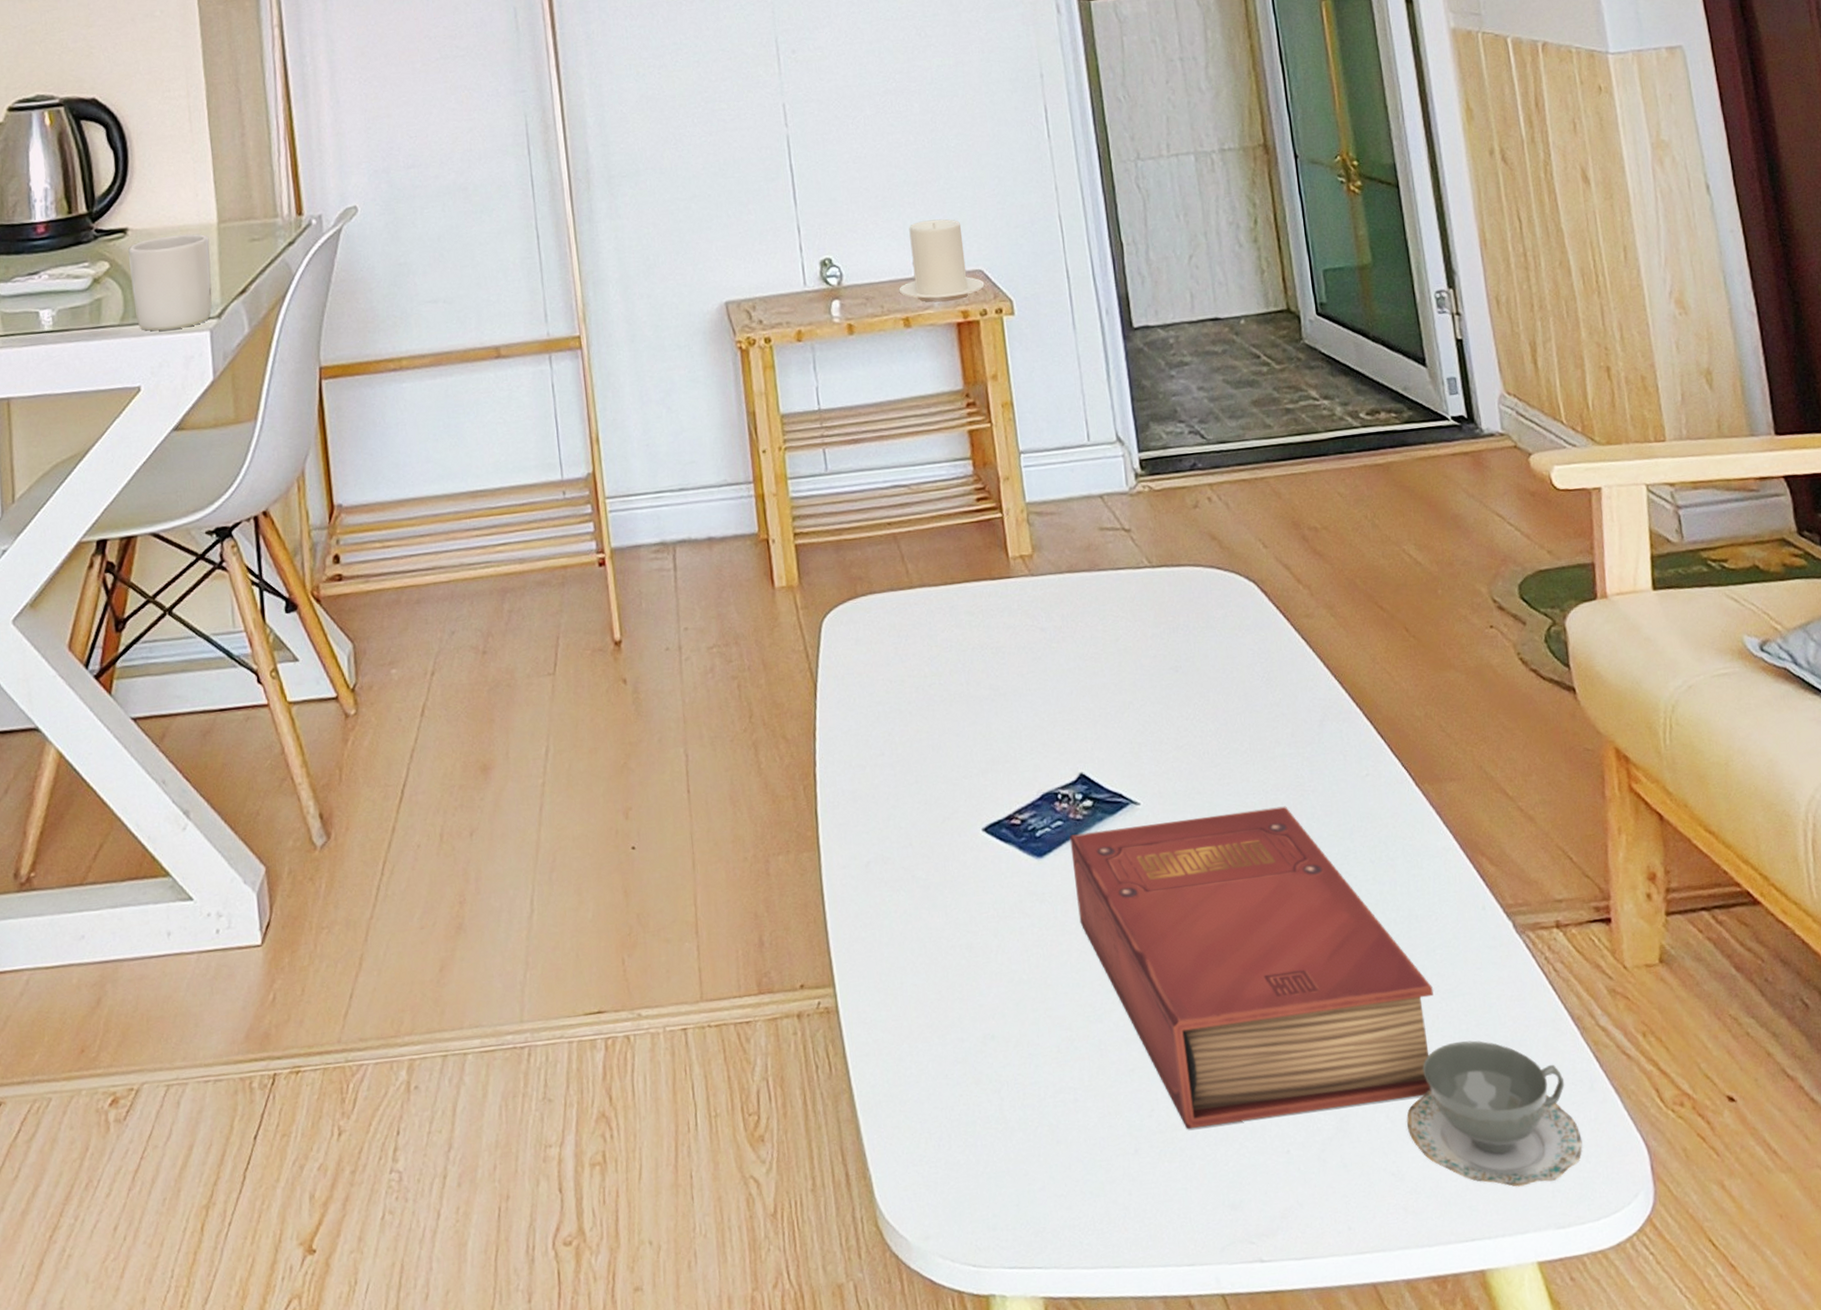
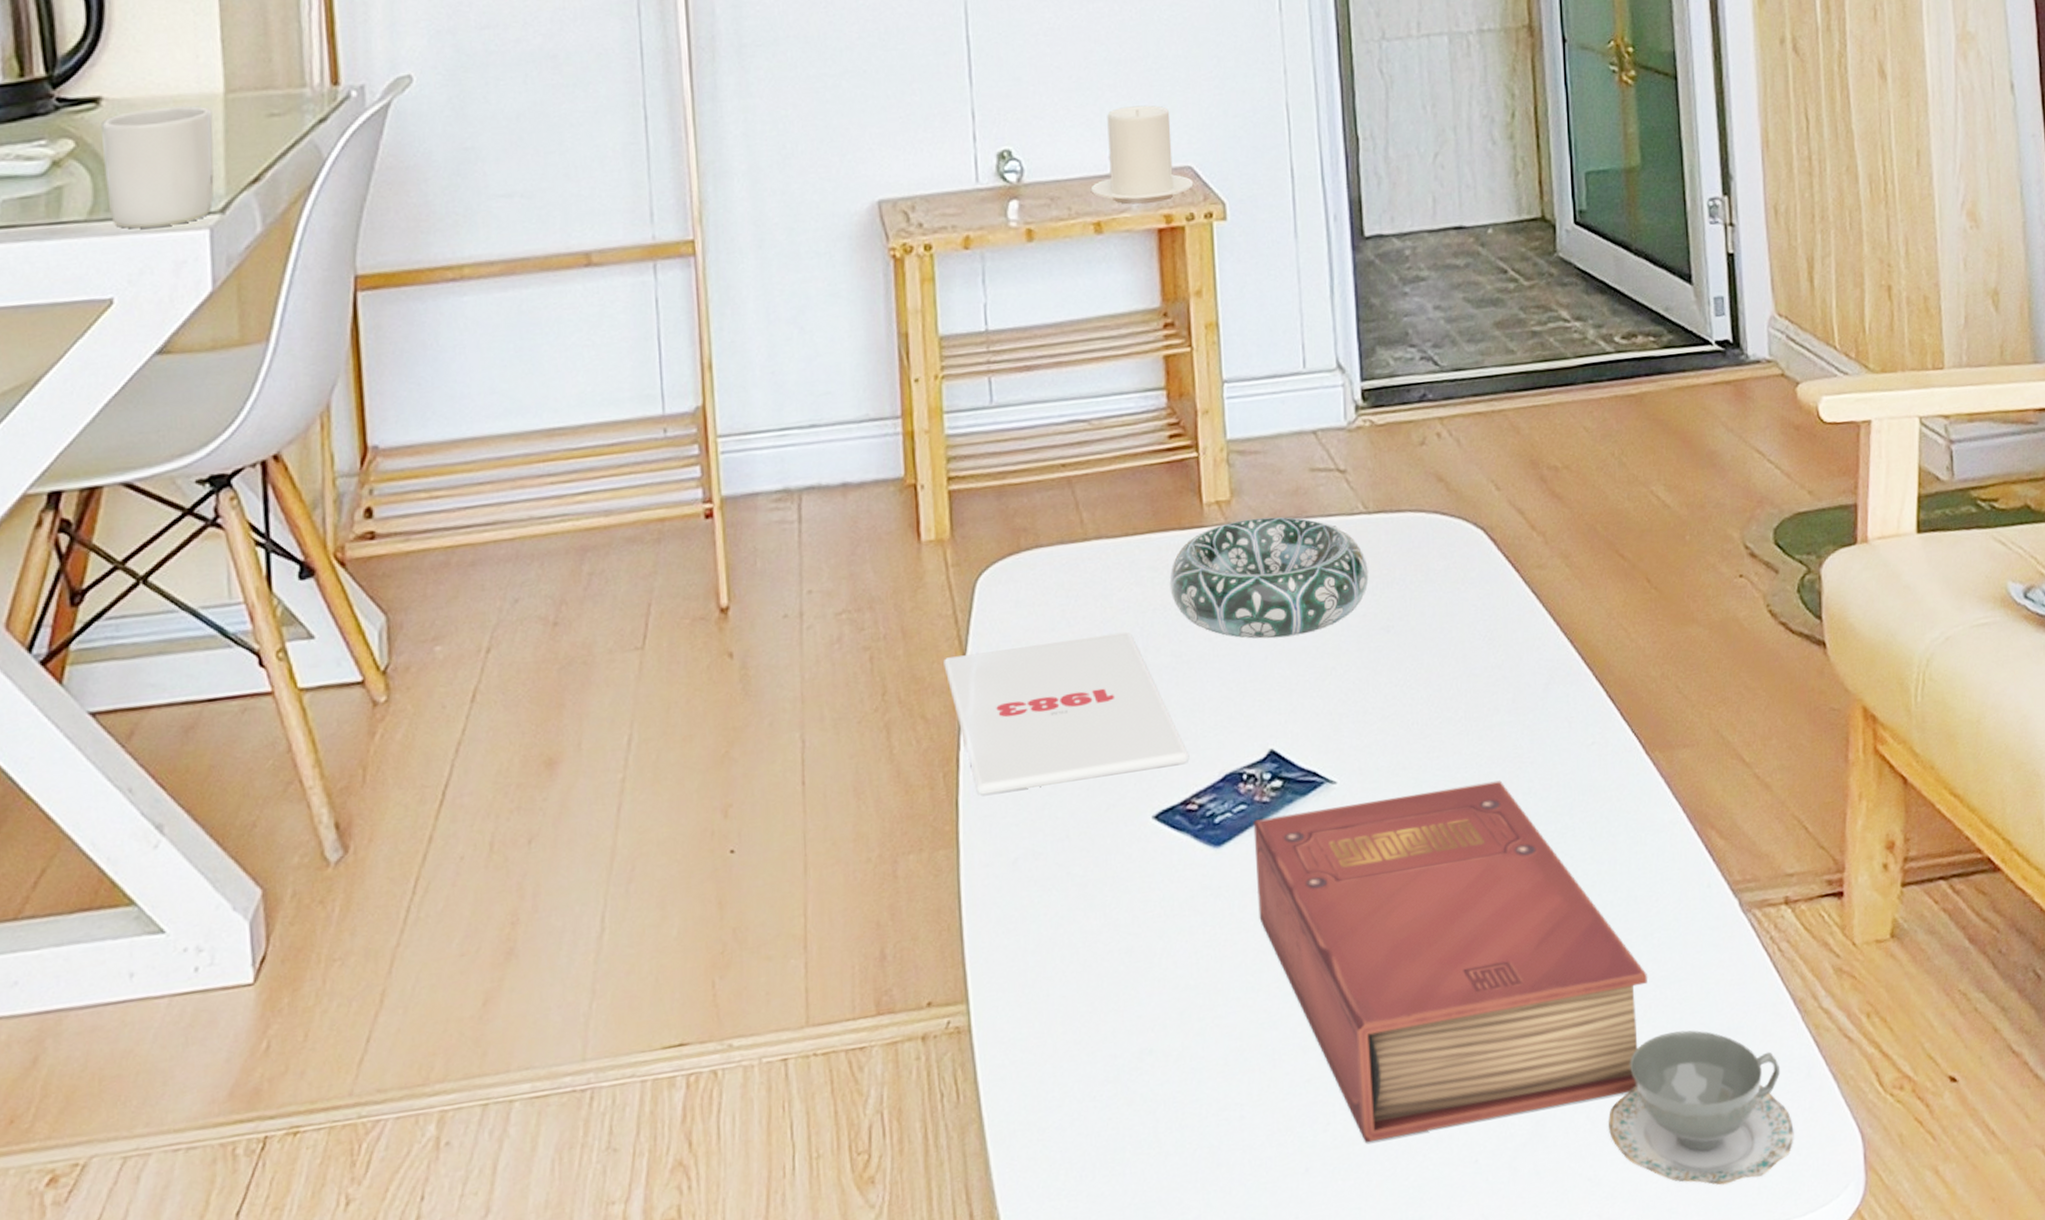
magazine: none [798,667,1011,806] -> present [942,631,1190,796]
decorative bowl: none [984,569,1157,676] -> present [1169,517,1369,639]

